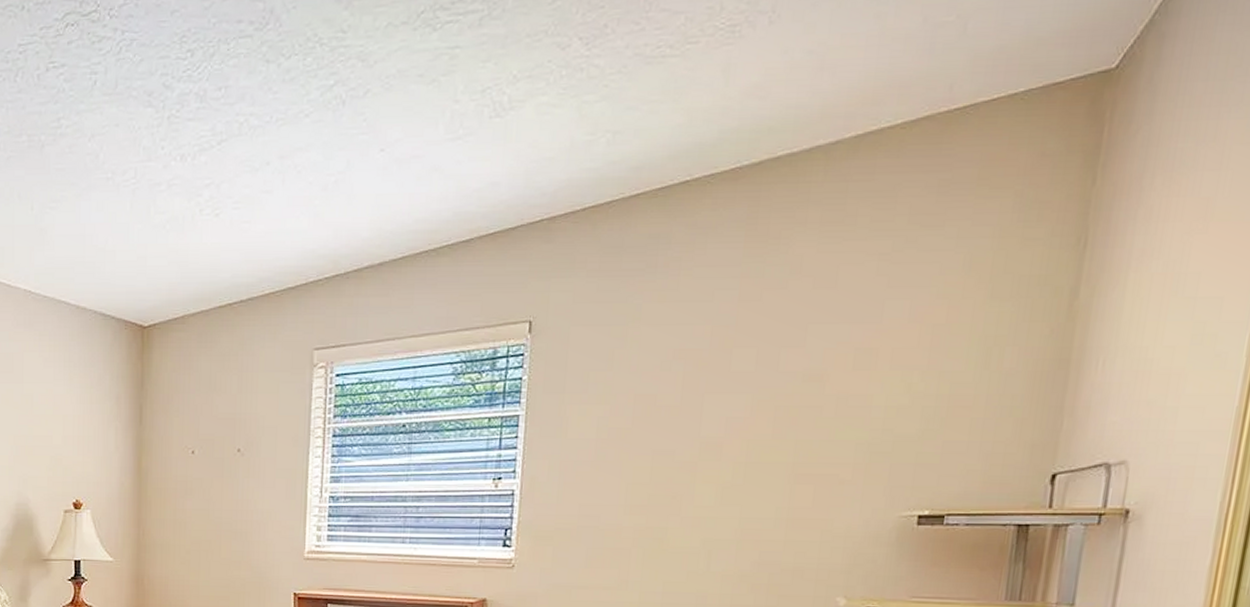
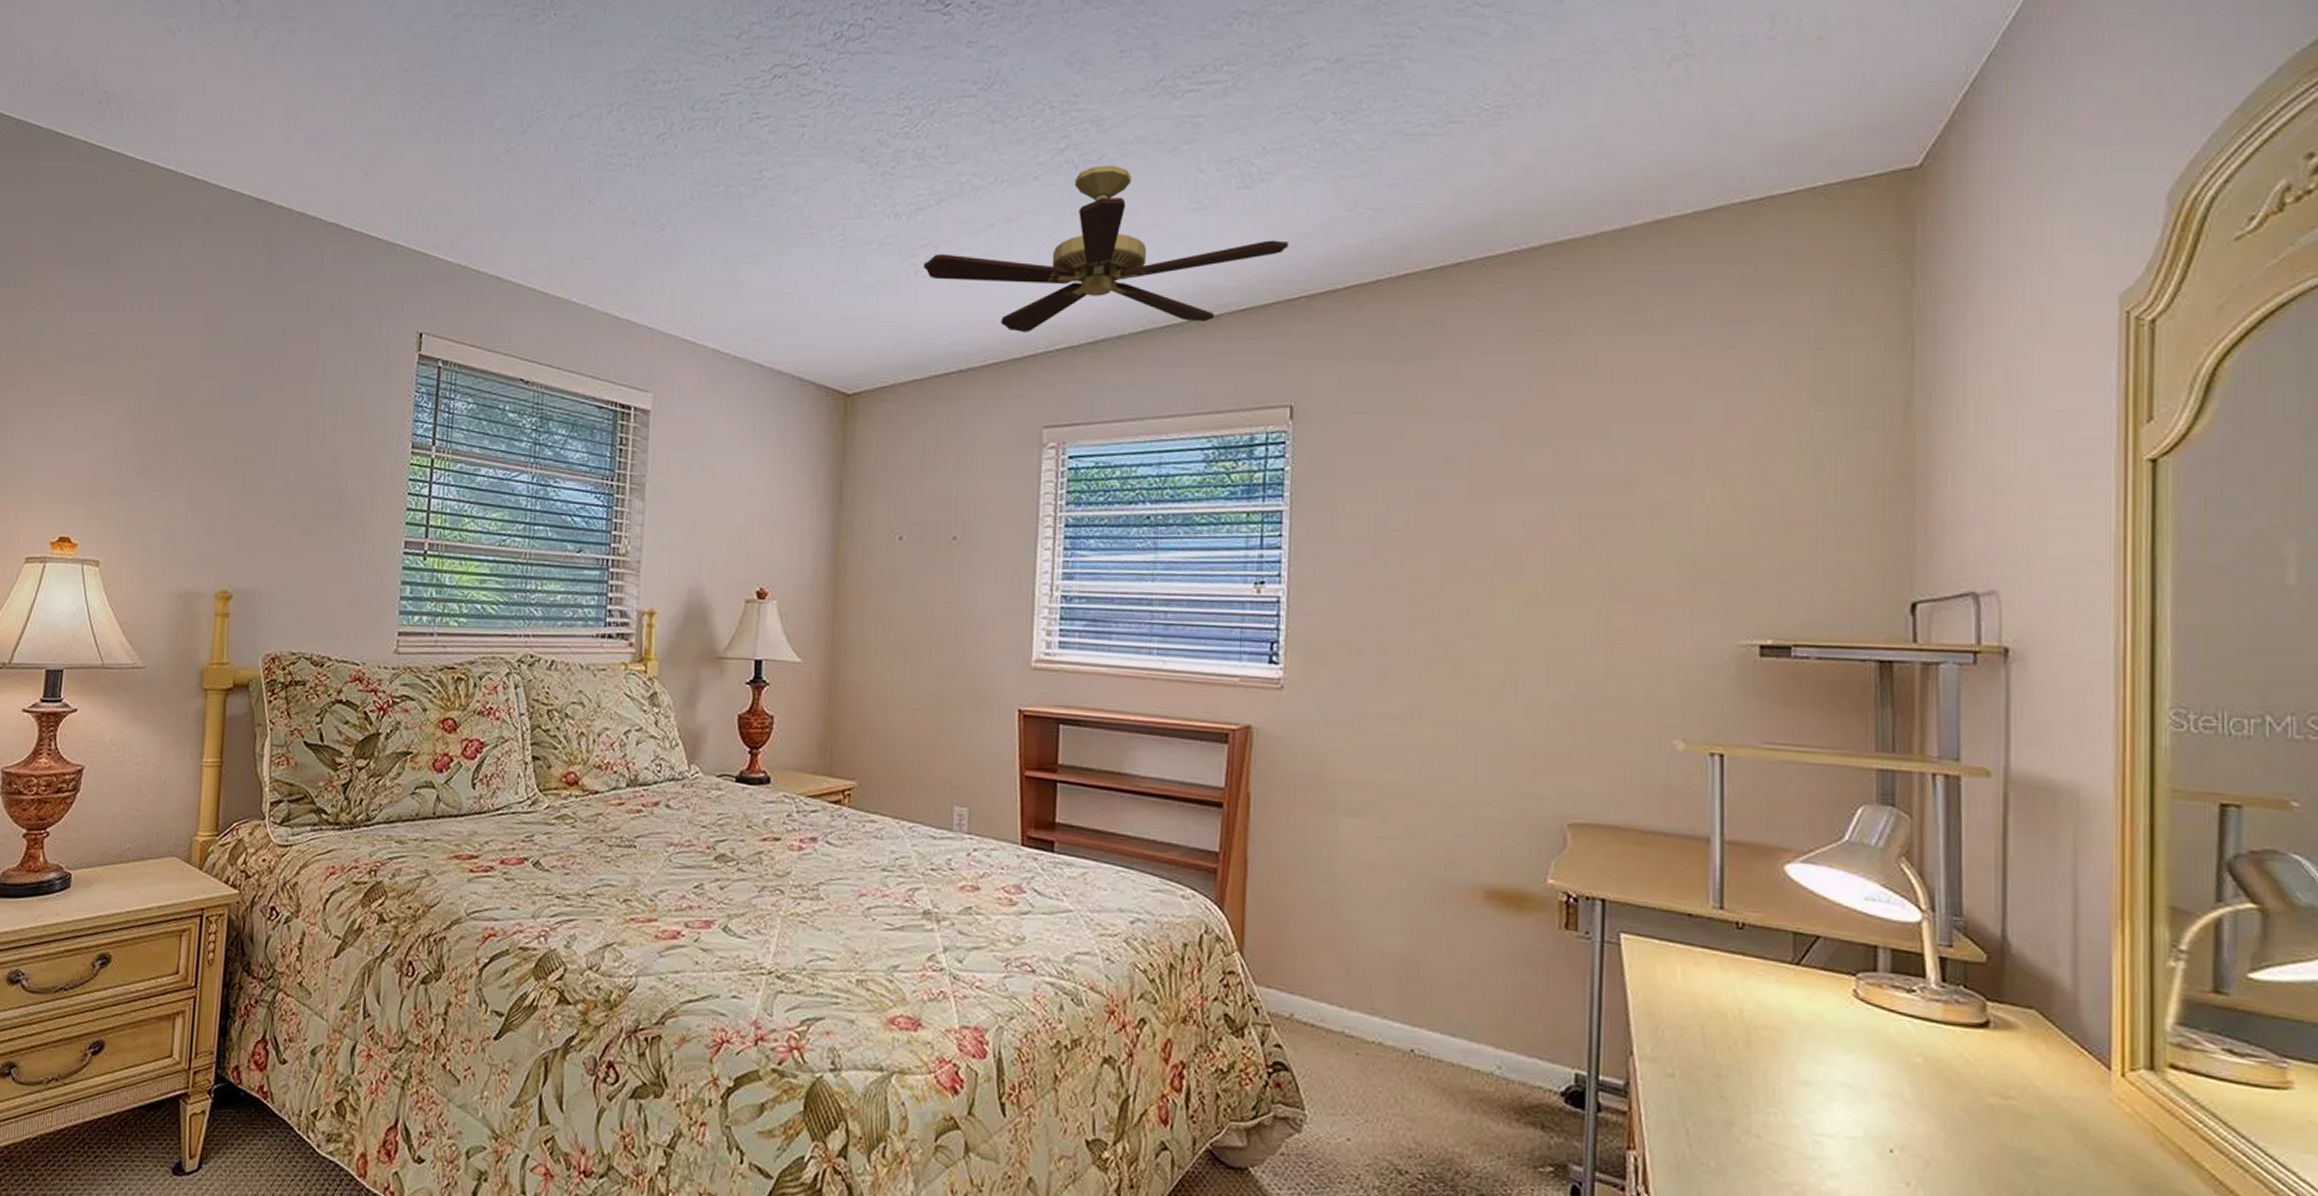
ceiling fan: none [208,99,533,263] -> present [924,165,1288,332]

